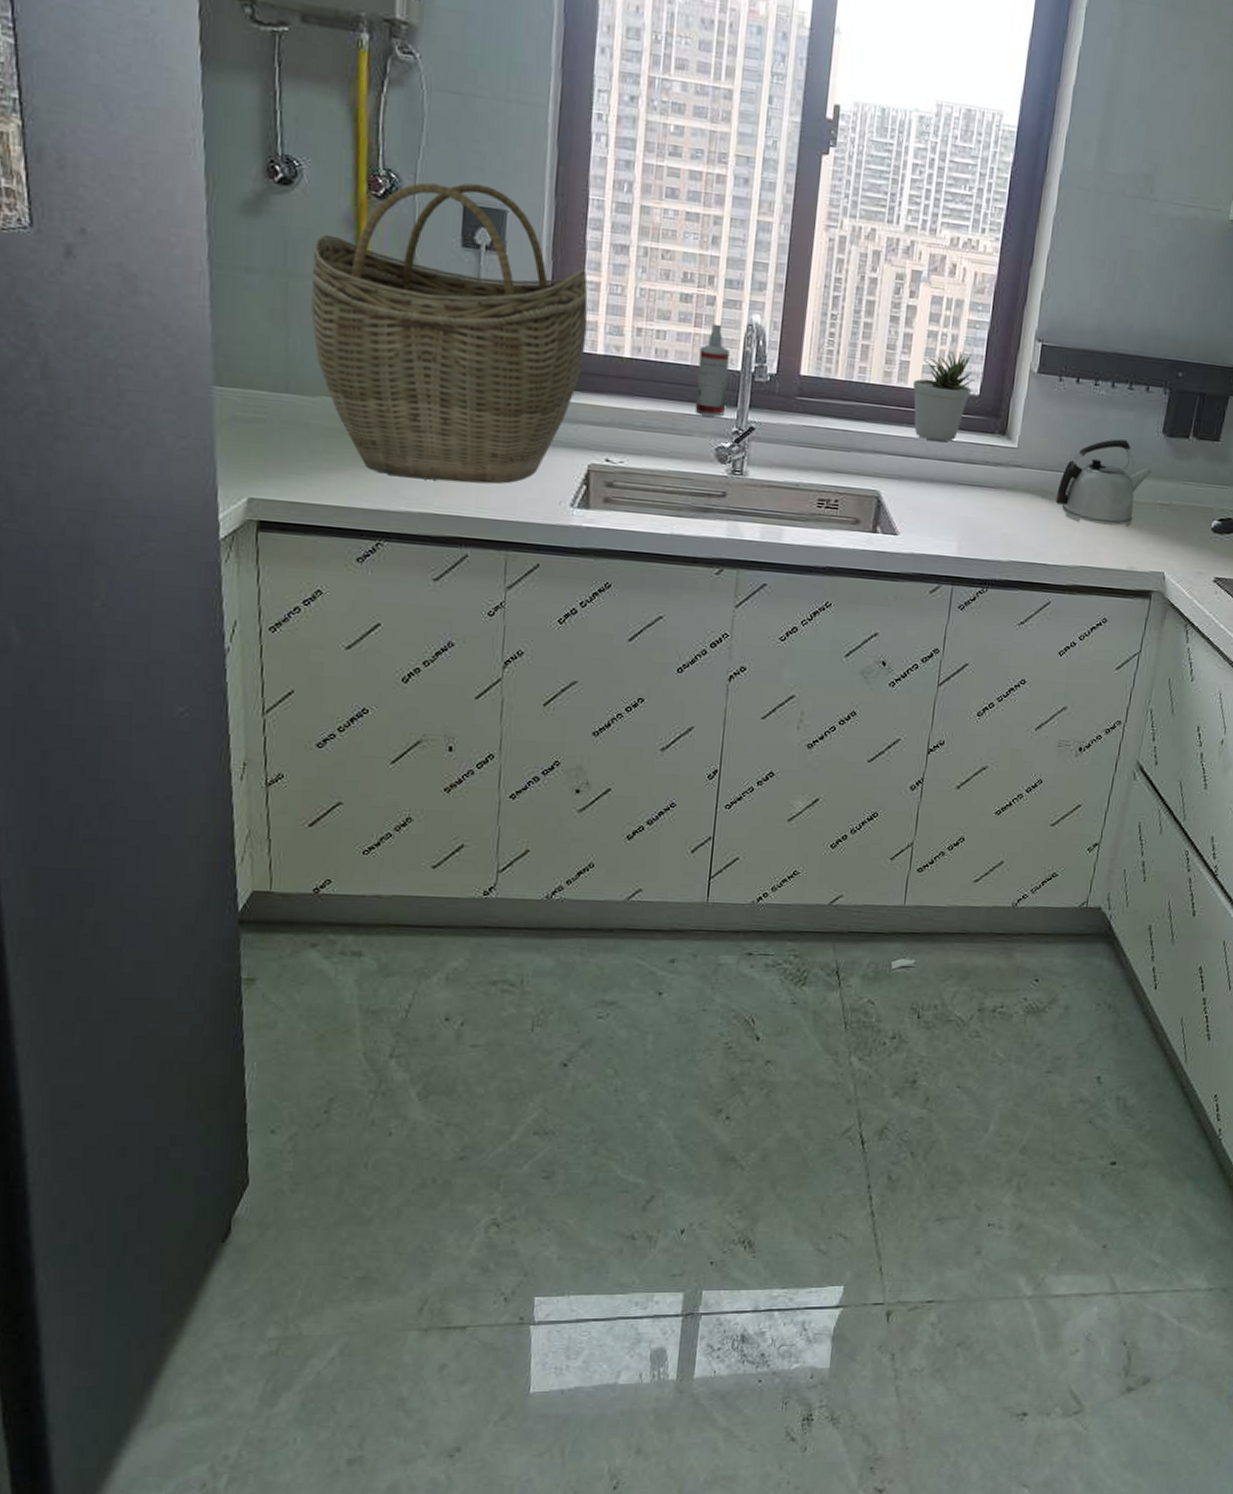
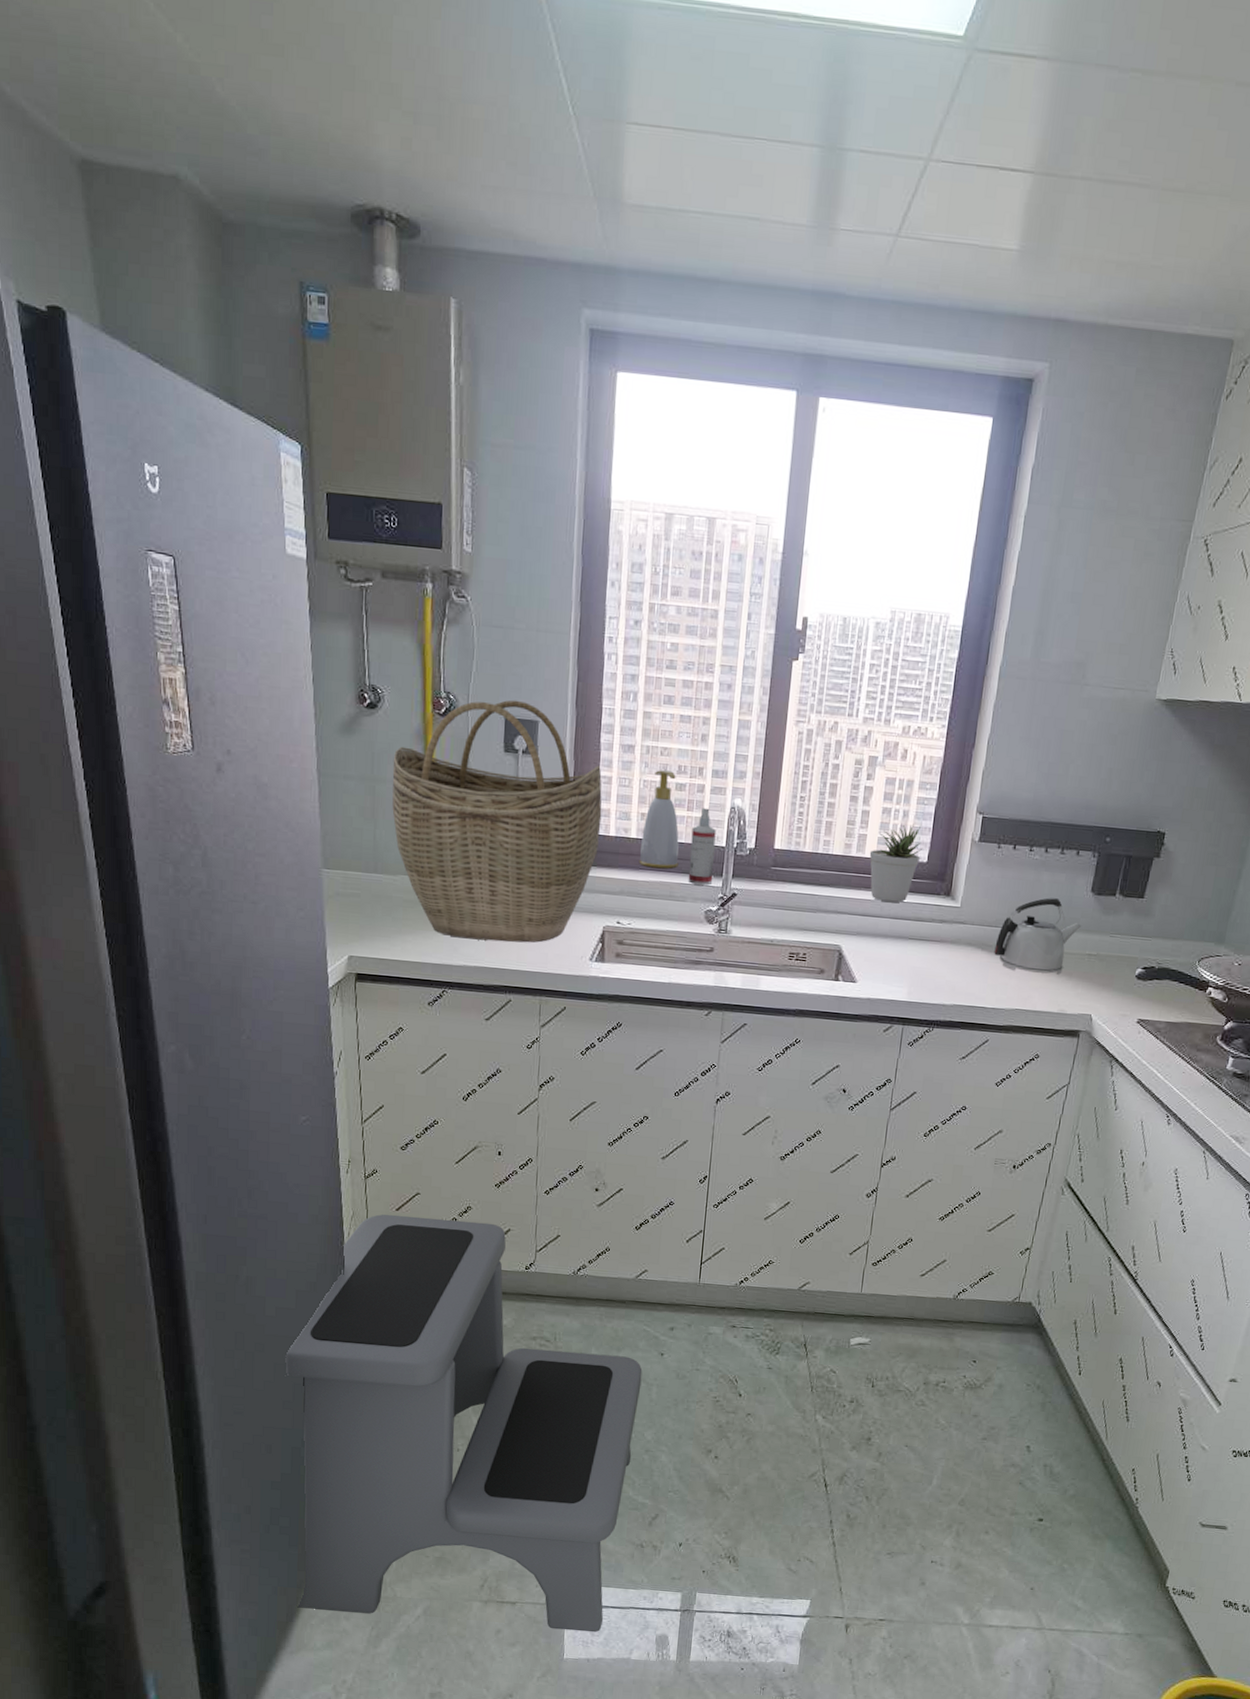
step stool: none [147,831,635,1364] -> present [285,1214,643,1633]
soap bottle: none [633,276,685,397] -> present [638,770,680,870]

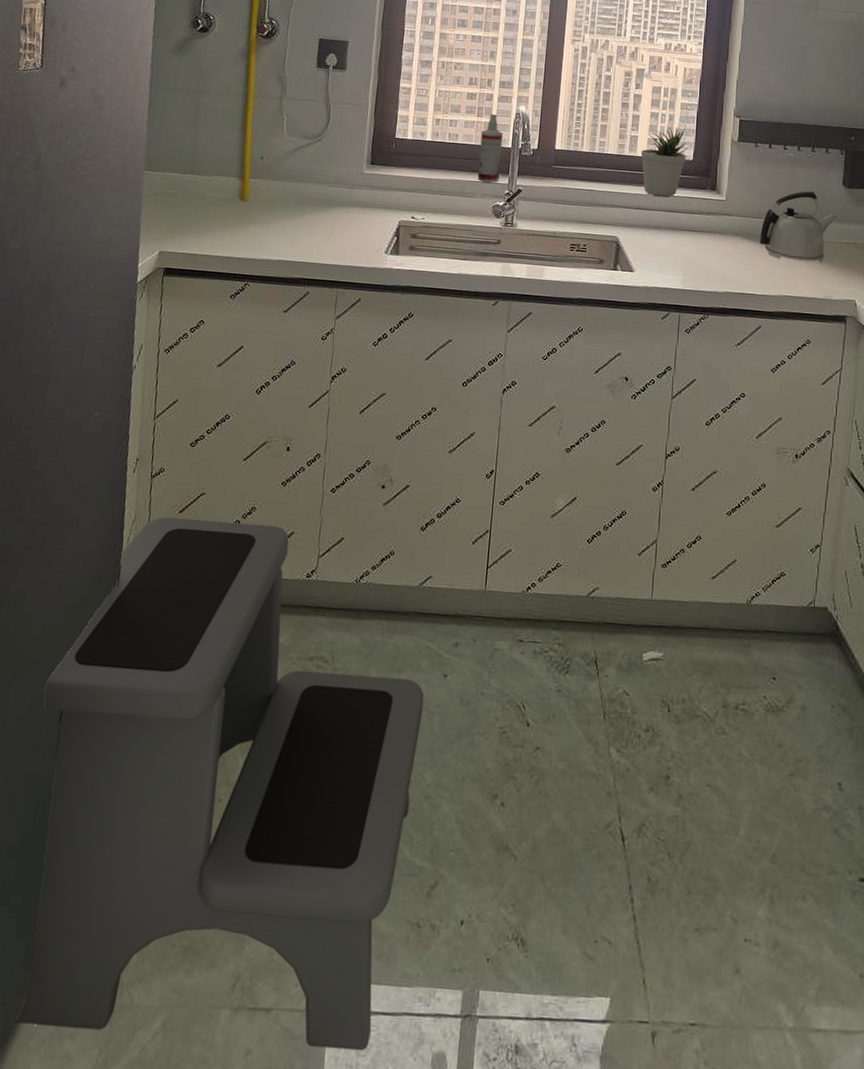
woven basket: present [392,700,603,943] -> none [213,24,402,238]
soap bottle: present [638,770,680,870] -> none [433,82,470,169]

